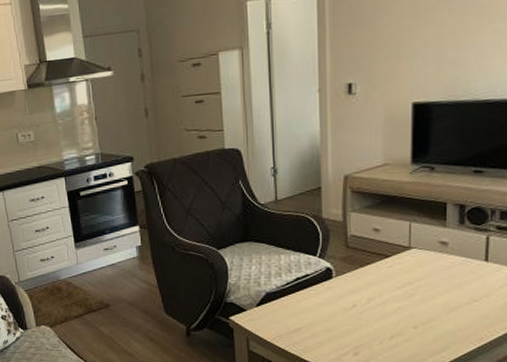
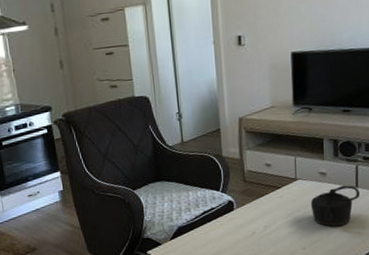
teapot: none [426,258,490,304] -> present [310,185,360,227]

